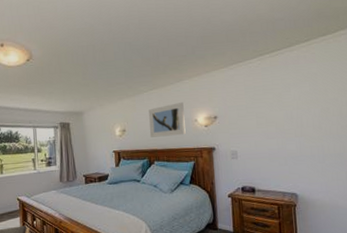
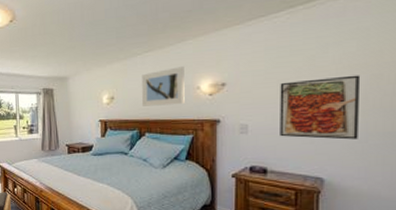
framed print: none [258,109,318,161] -> present [280,75,361,140]

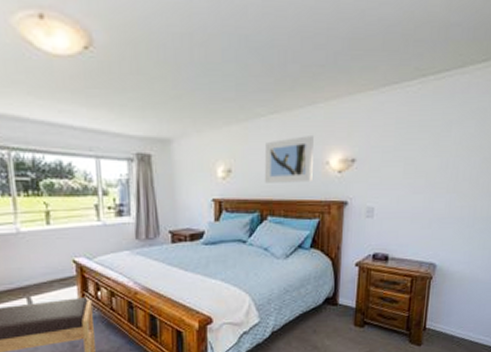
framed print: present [280,75,361,140] -> none [402,157,475,224]

